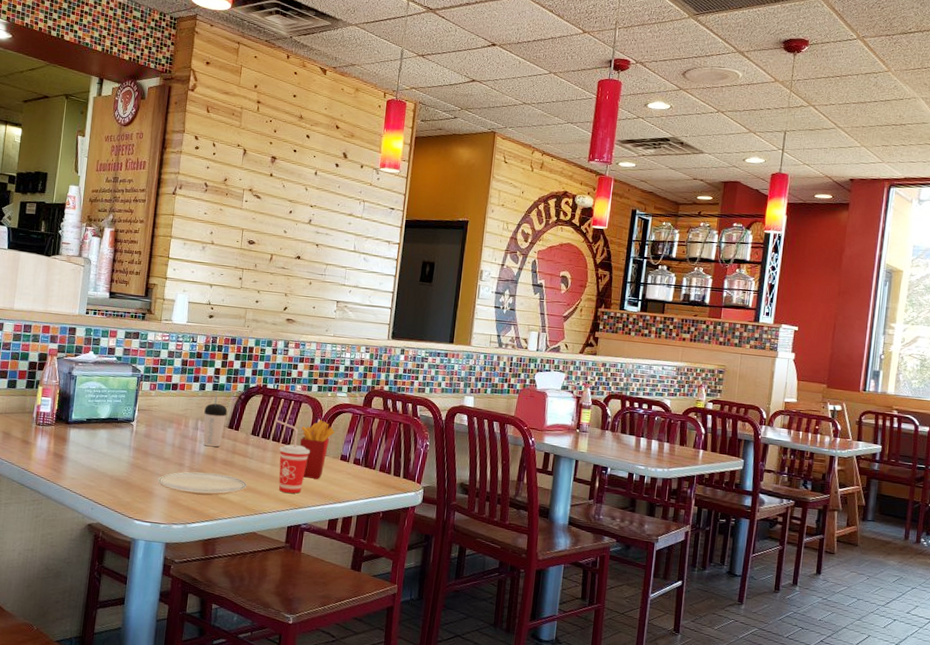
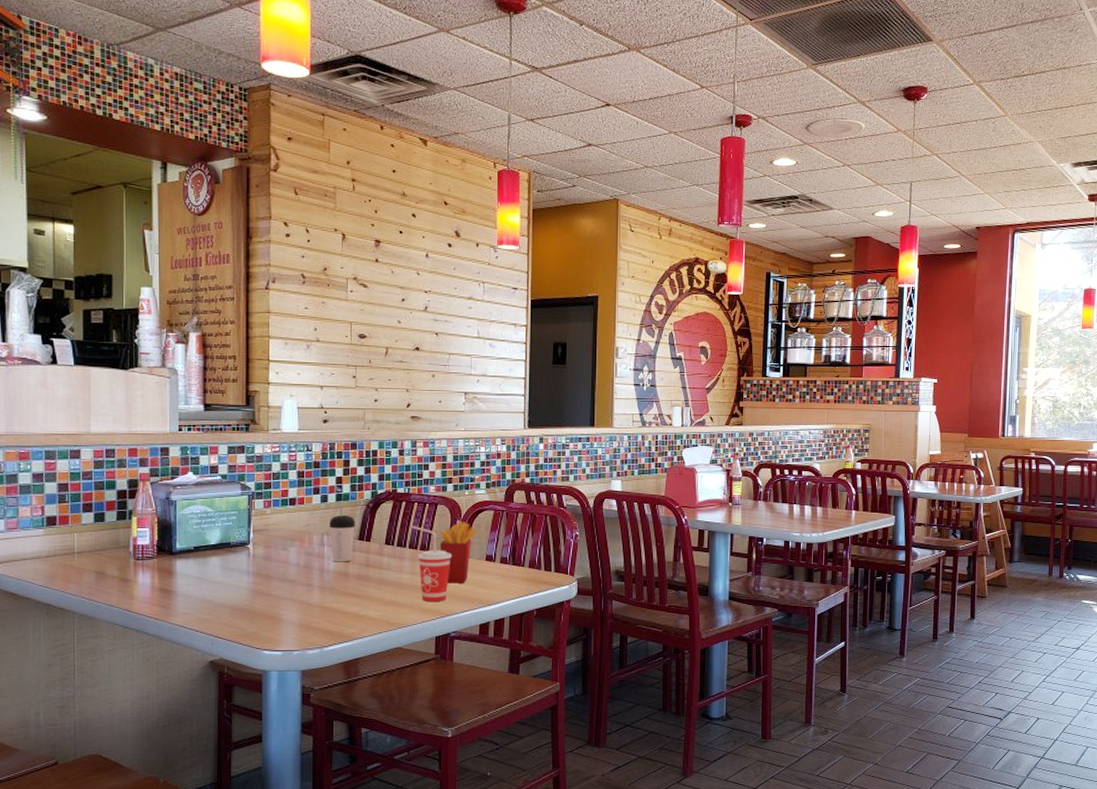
plate: present [157,471,248,496] -> none [284,590,387,615]

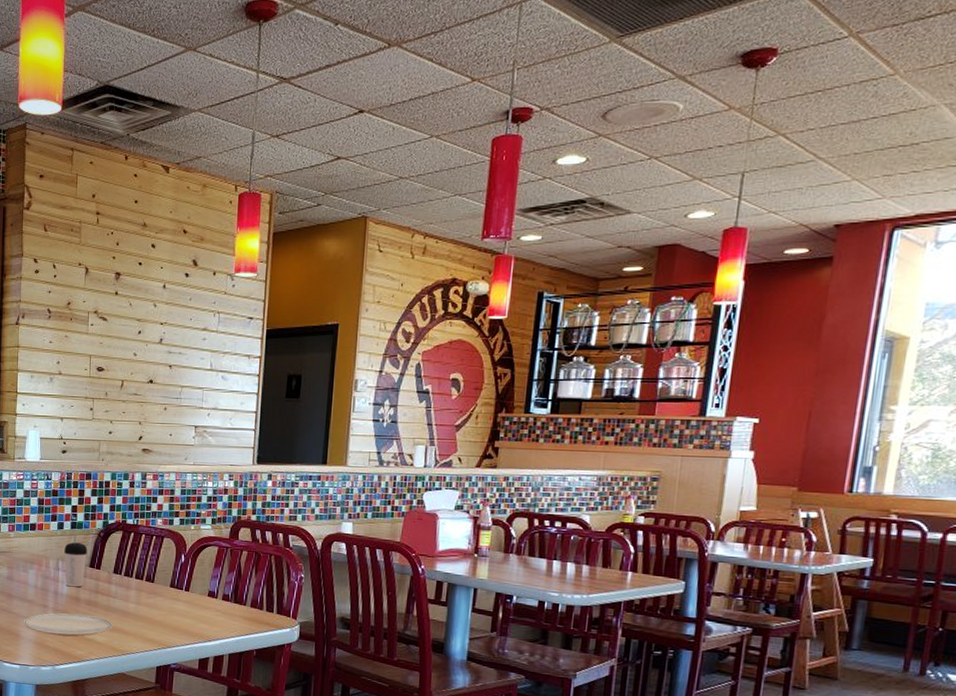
plate: none [284,590,387,615] -> present [23,613,113,637]
beverage cup: present [411,525,452,601] -> none [138,556,175,633]
french fries: present [439,521,477,583] -> none [164,555,201,617]

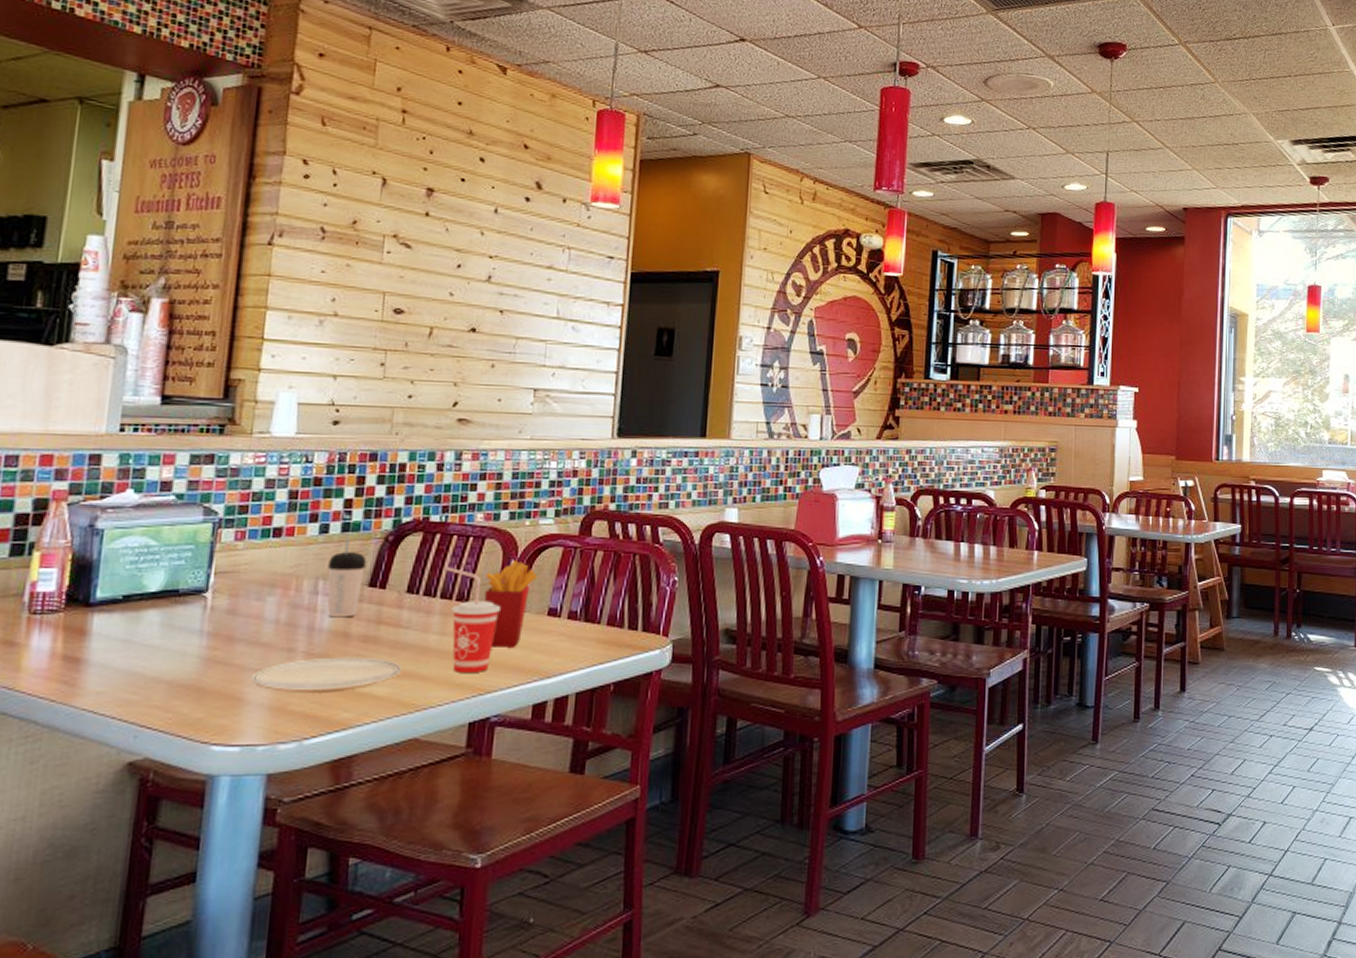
beverage cup: none [138,556,175,633] -> present [446,566,500,673]
french fries: none [164,555,201,617] -> present [484,560,538,647]

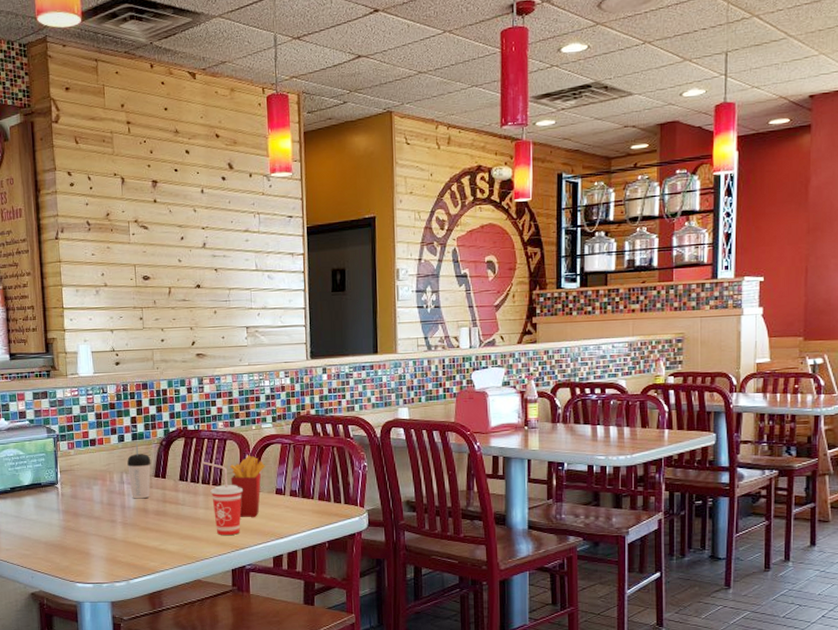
plate: present [251,657,403,693] -> none [92,525,184,550]

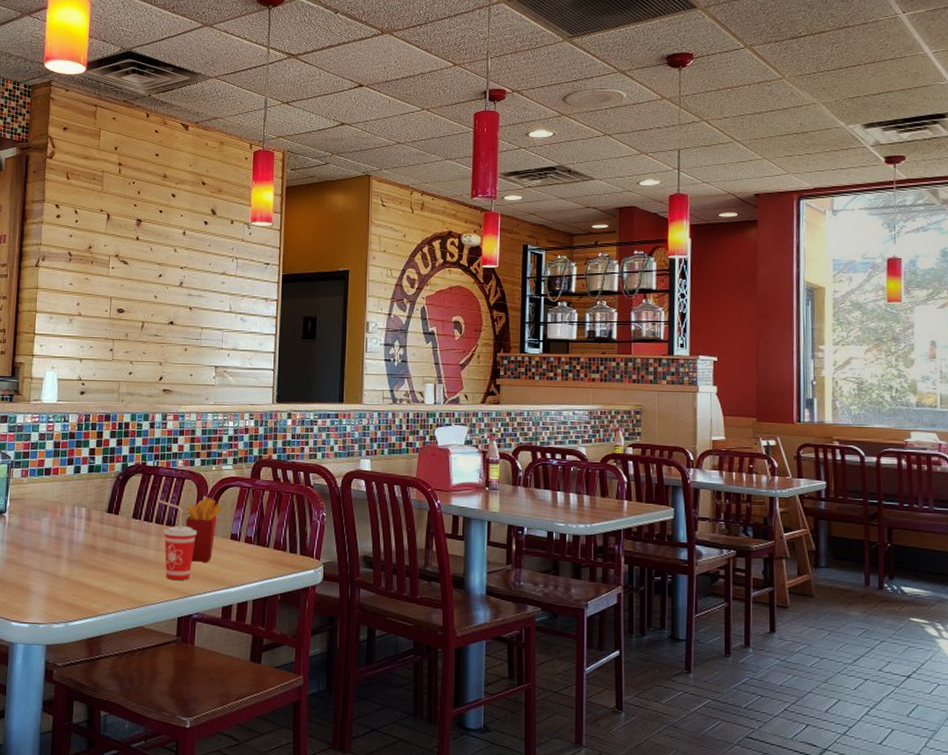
beverage cup: present [127,442,151,499] -> none [80,475,106,535]

